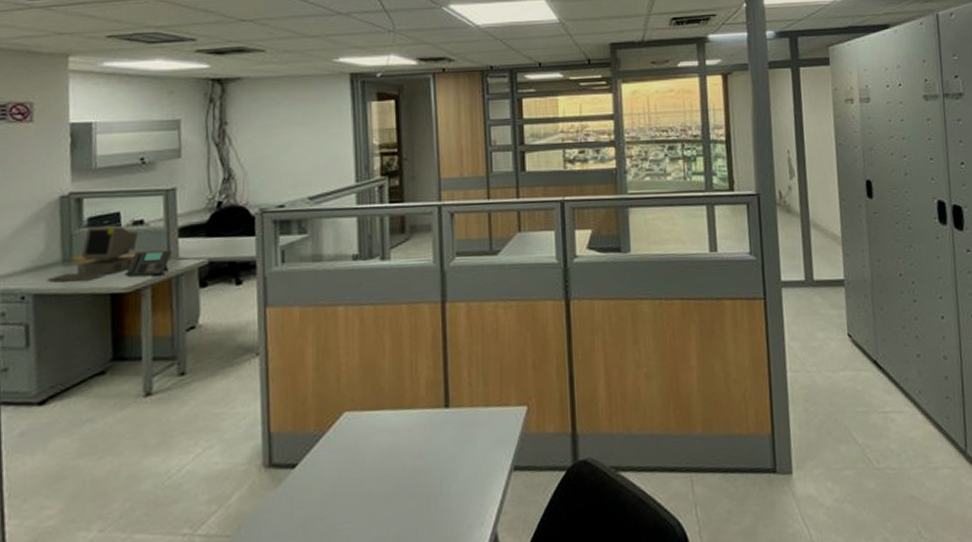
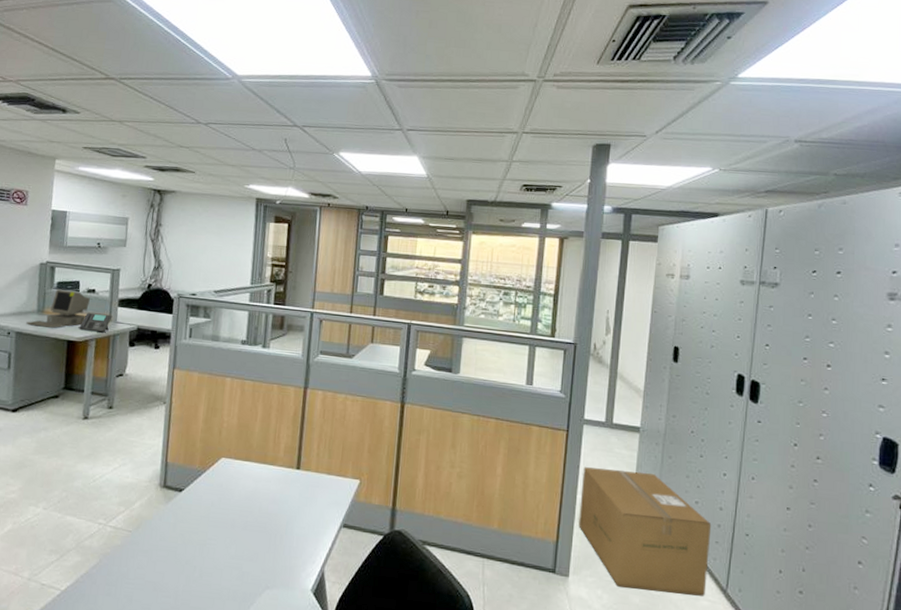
box: none [789,332,944,473] -> present [578,467,712,596]

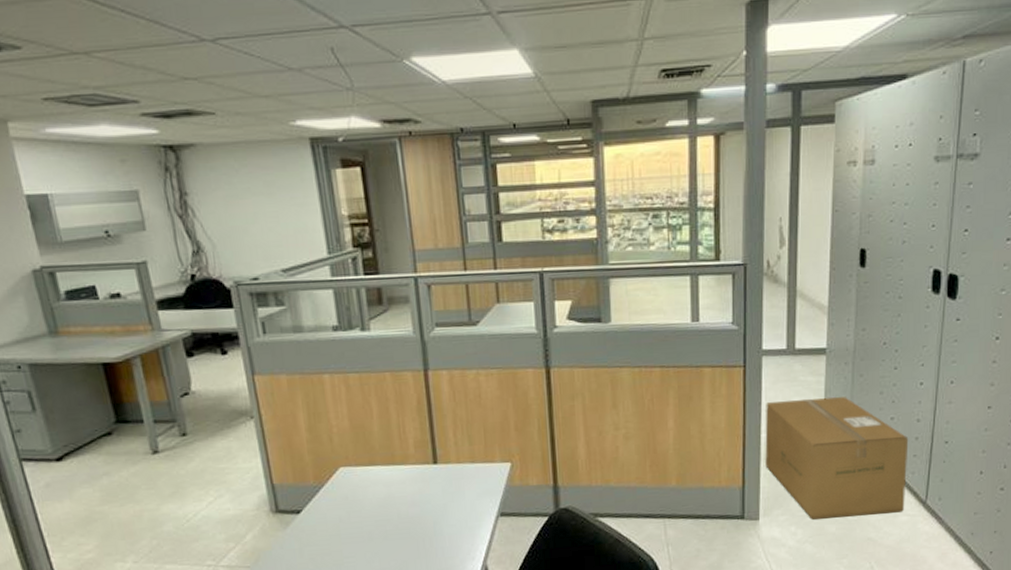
desktop computer: present [26,288,90,329] -> none [38,299,119,353]
phone: present [78,312,113,333] -> none [111,322,155,348]

